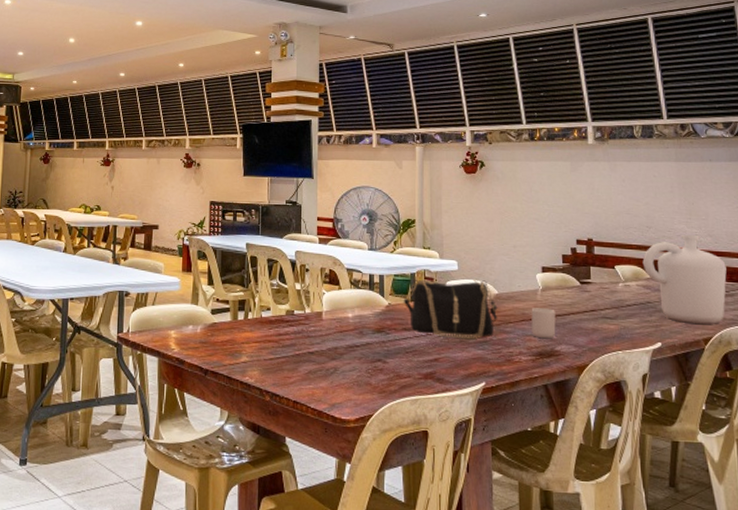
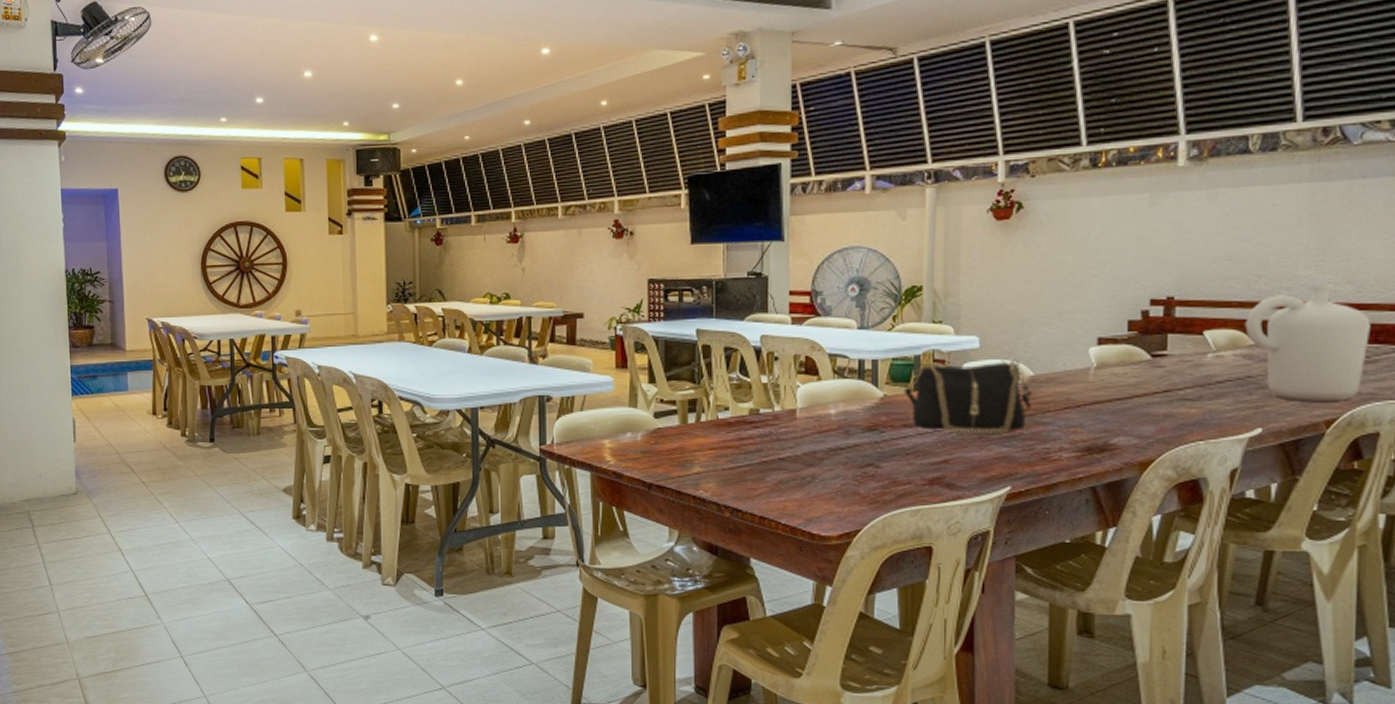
cup: present [531,308,556,339] -> none [1078,391,1113,430]

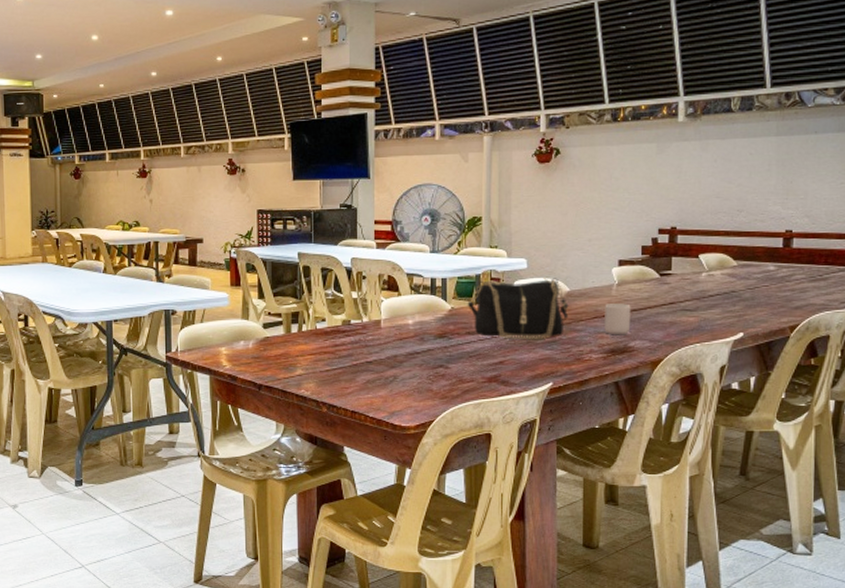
cup: none [1078,391,1113,430] -> present [604,303,631,335]
water jug: present [1245,283,1371,403] -> none [730,217,822,312]

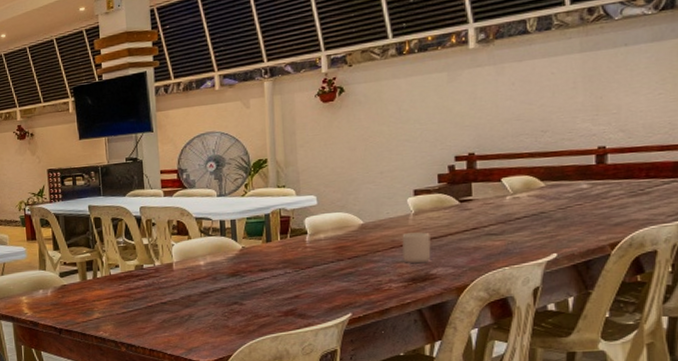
handbag: present [467,277,569,340] -> none [258,211,364,274]

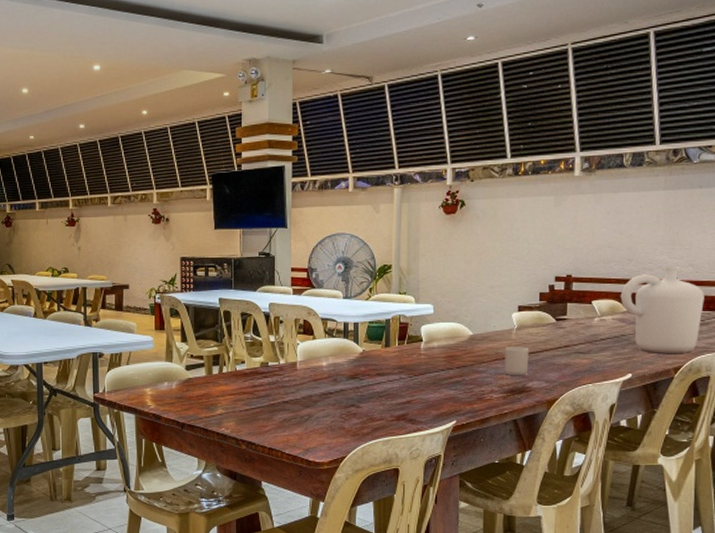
water jug: none [535,132,642,230] -> present [620,266,704,355]

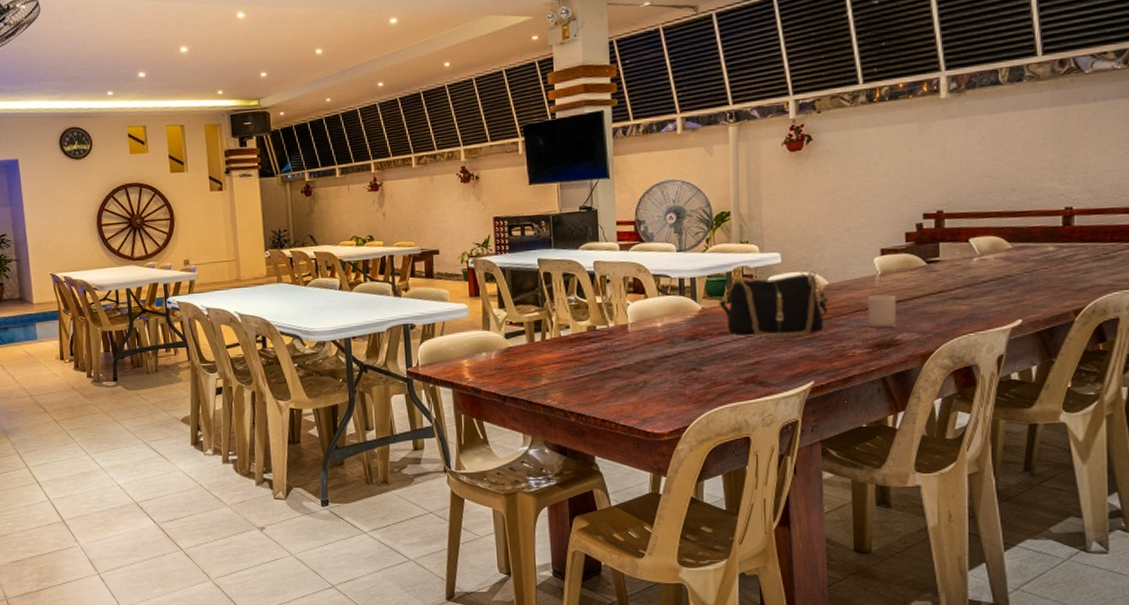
handbag: none [377,321,472,381] -> present [718,270,829,338]
water jug: present [620,266,704,355] -> none [1003,193,1107,296]

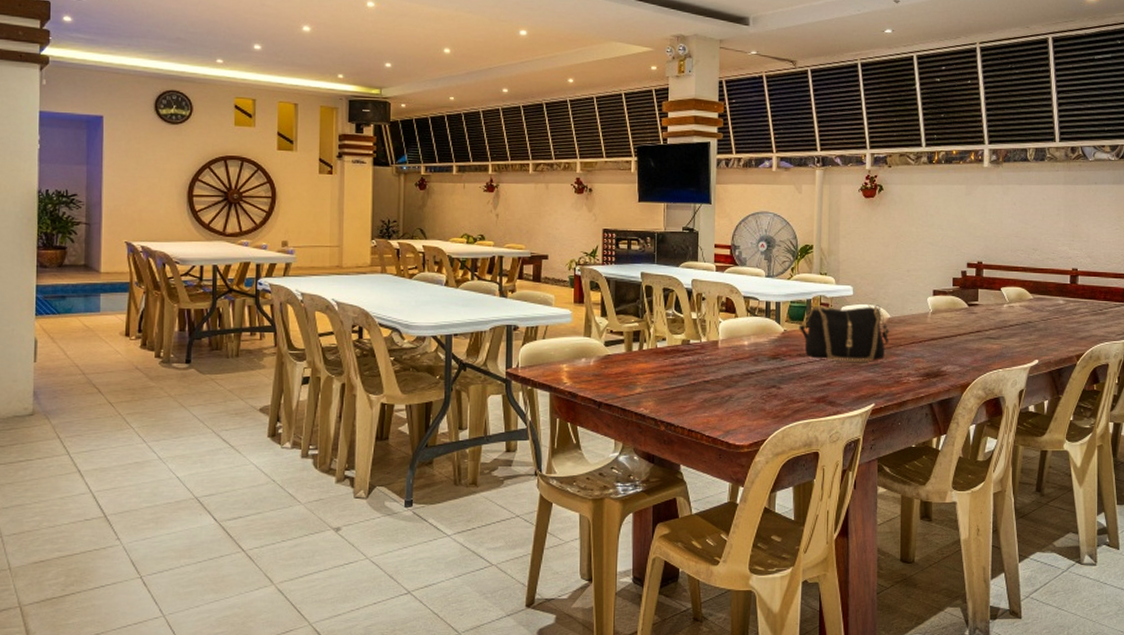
cup: present [867,294,897,329] -> none [920,330,943,360]

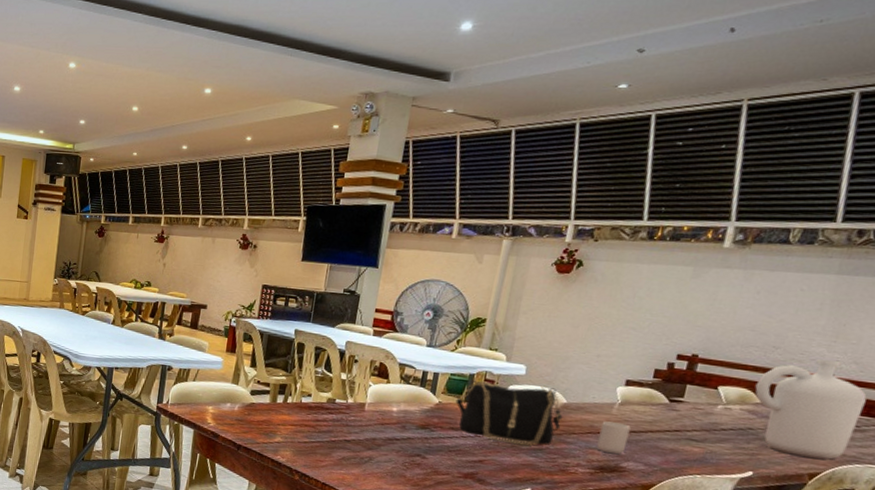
cup: none [920,330,943,360] -> present [596,421,631,455]
water jug: none [1027,257,1102,342] -> present [755,359,867,461]

